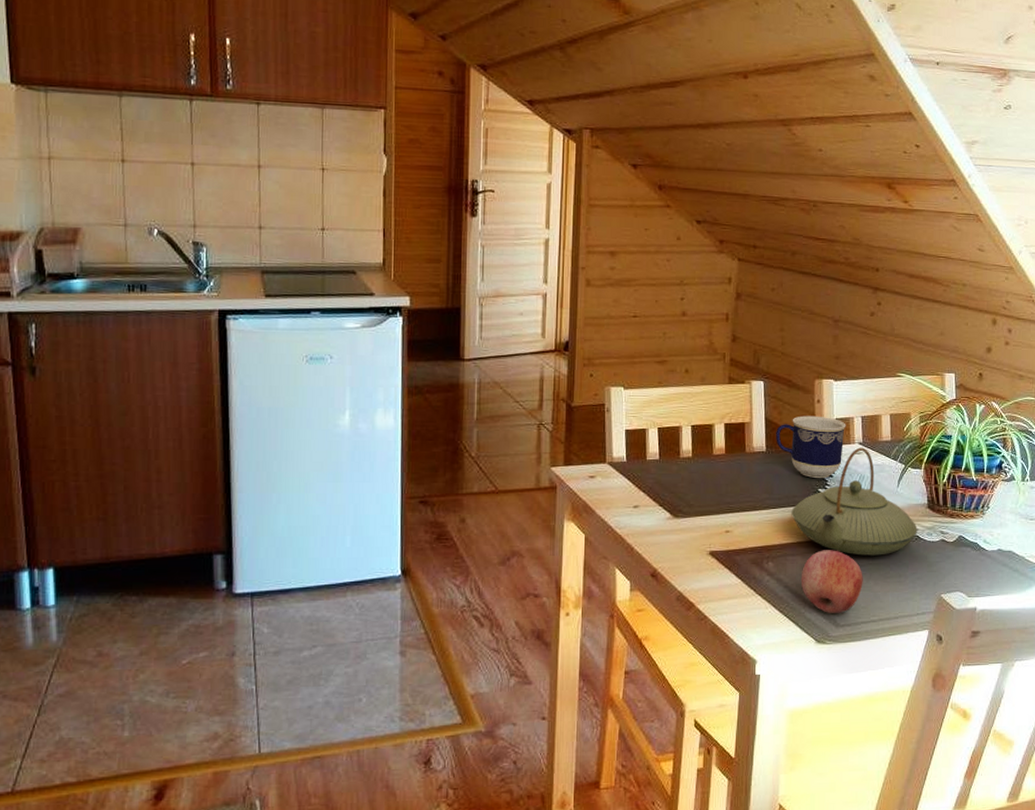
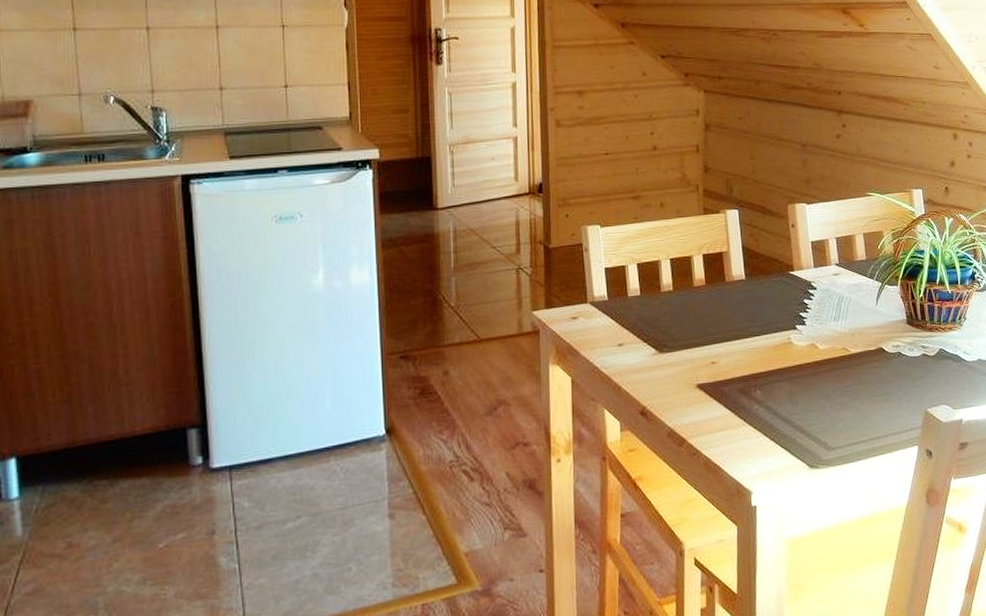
cup: present [776,415,846,479] -> none [754,240,822,303]
teapot: present [791,447,917,556] -> none [775,268,899,377]
fruit: present [800,550,863,613] -> none [789,373,851,437]

